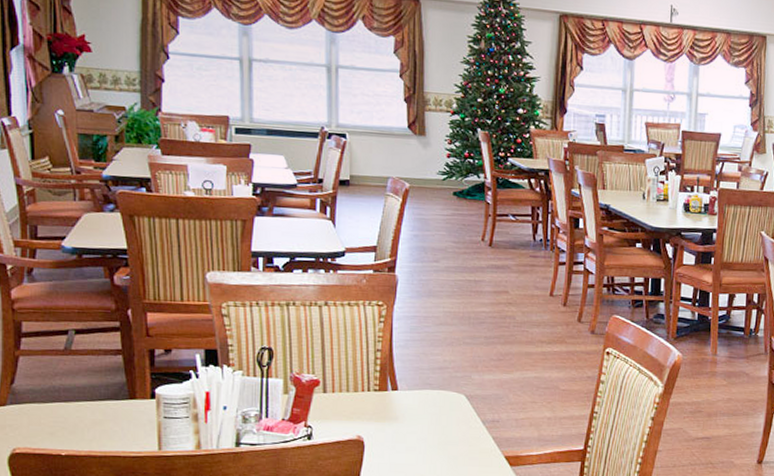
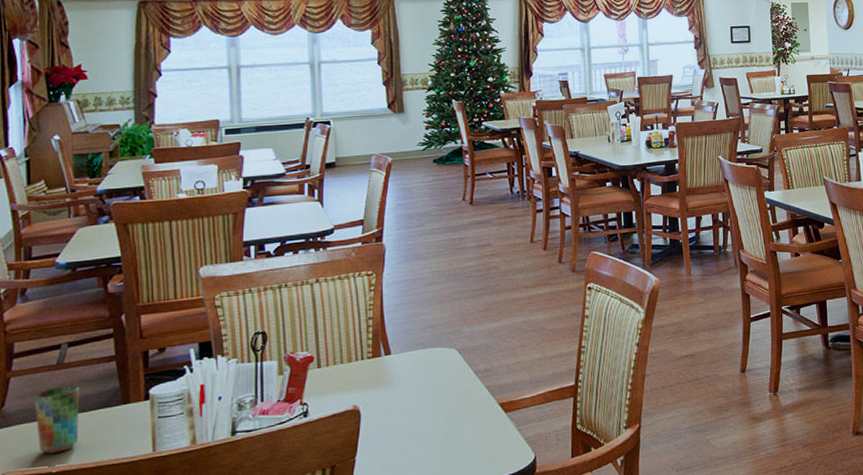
cup: none [42,372,86,437] -> present [34,386,78,454]

